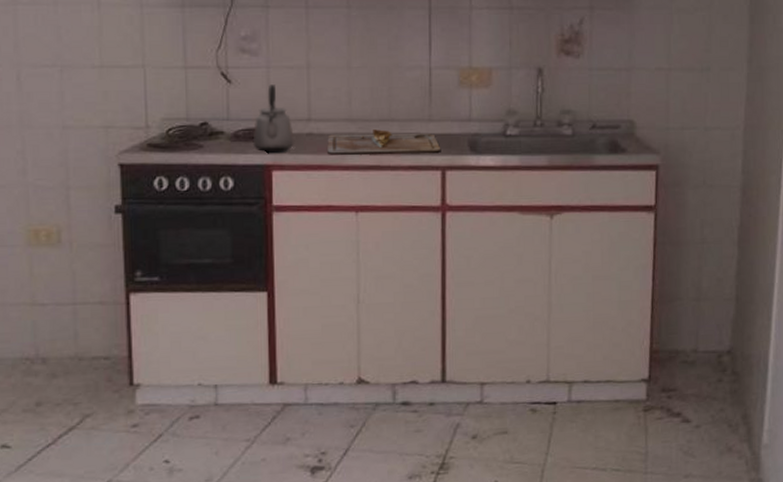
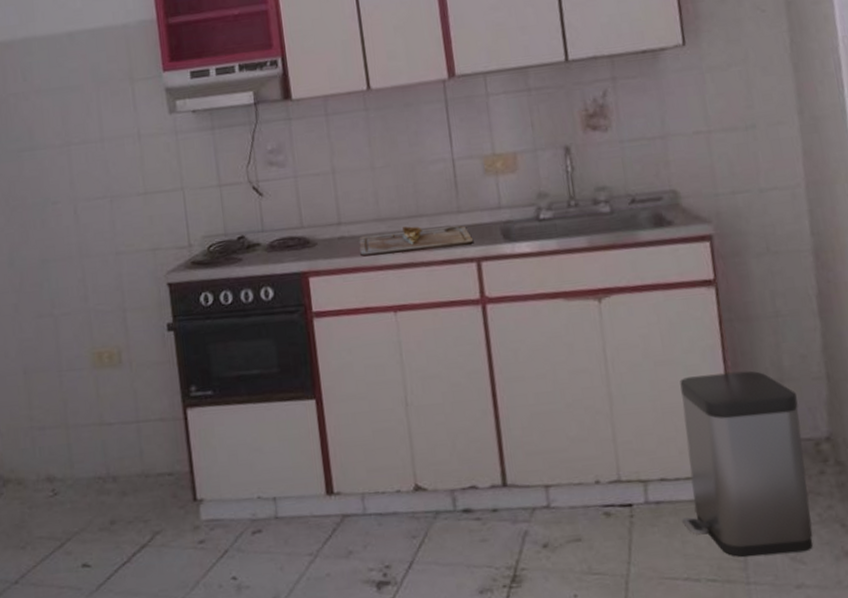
kettle: present [254,84,294,153] -> none [287,193,328,260]
pedal bin: none [597,289,709,450] -> present [680,370,813,557]

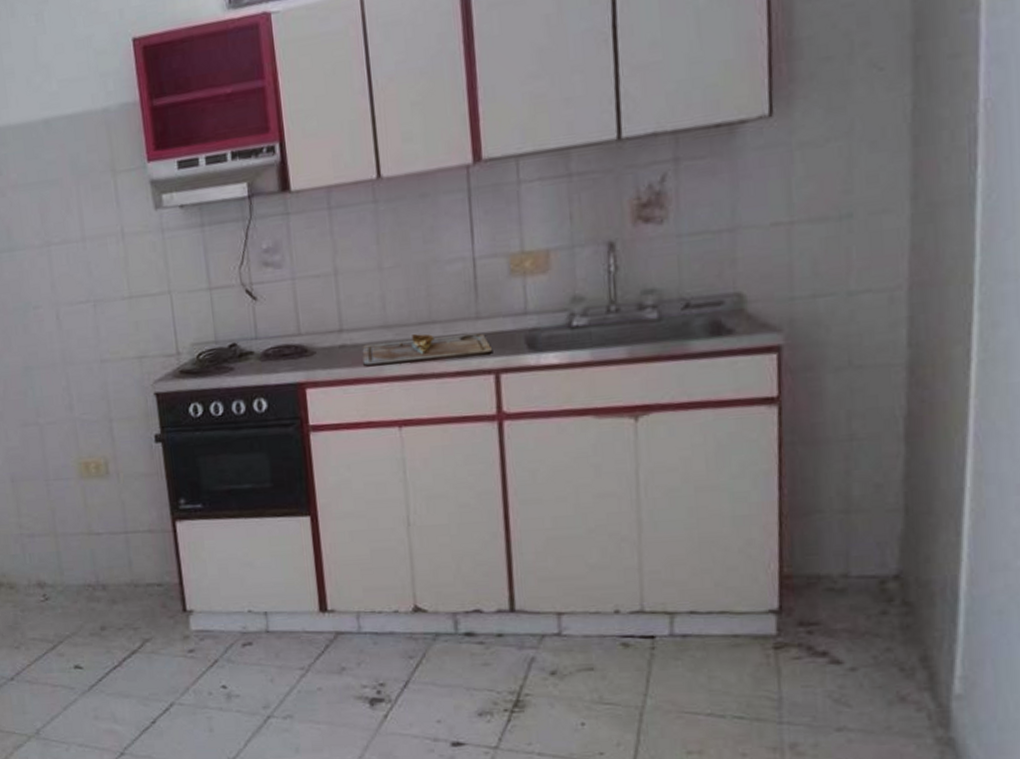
pedal bin: present [680,370,813,557] -> none [709,500,865,696]

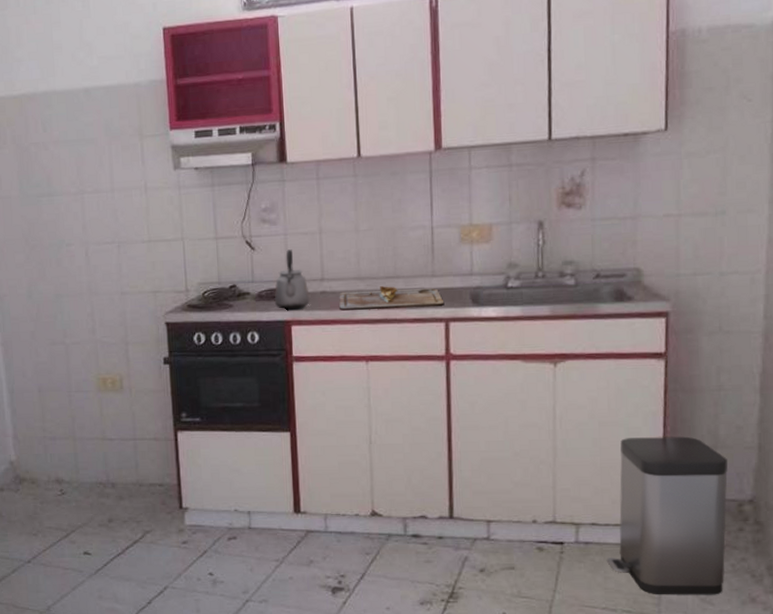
kettle: none [283,296,327,370] -> present [275,249,310,310]
pedal bin: none [709,500,865,696] -> present [606,436,728,595]

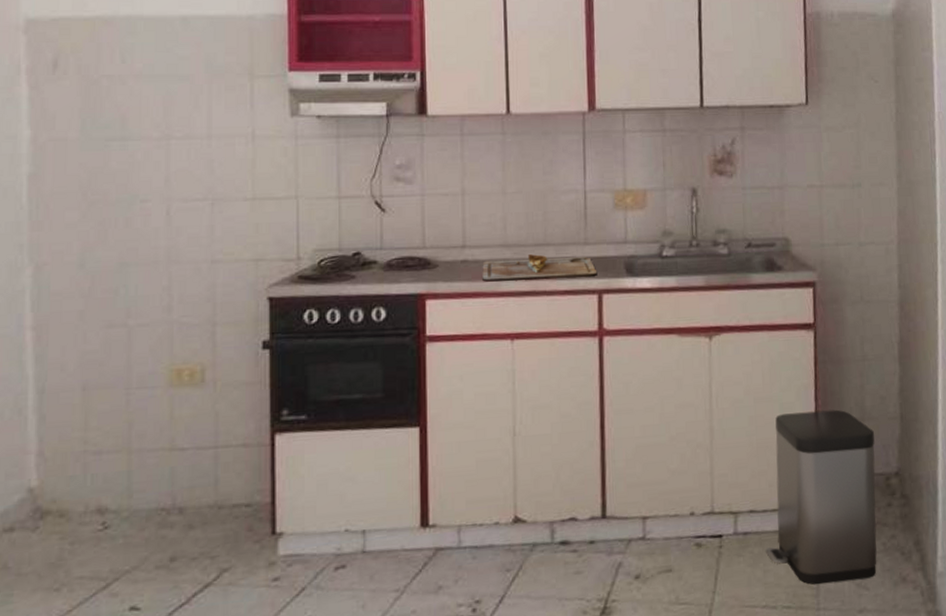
kettle: present [275,249,310,310] -> none [407,212,449,281]

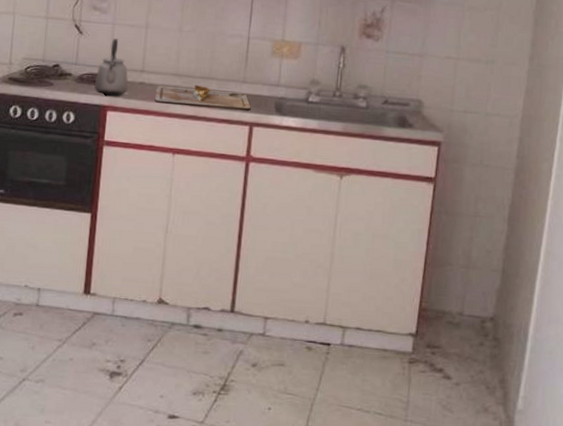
kettle: none [407,212,449,281] -> present [95,38,128,96]
pedal bin: present [765,409,877,585] -> none [365,251,476,403]

